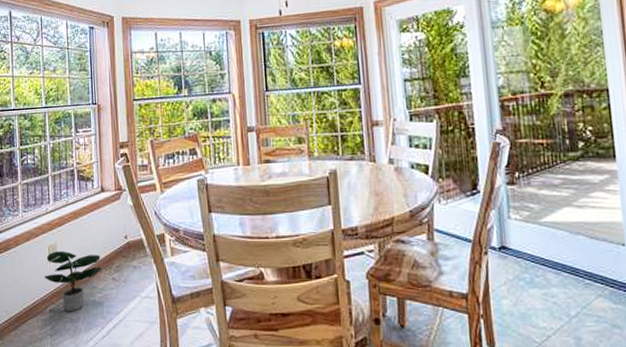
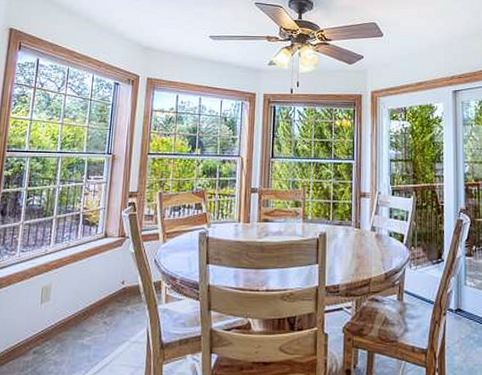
potted plant: present [44,251,103,312] -> none [33,292,95,354]

